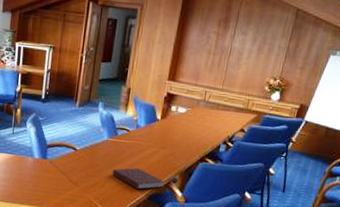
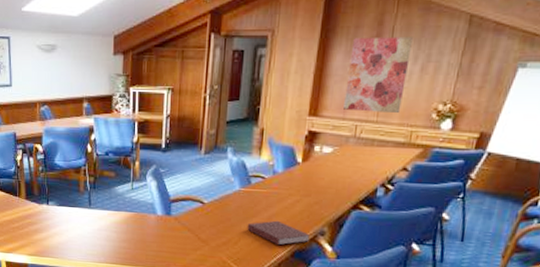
wall art: none [196,18,254,84] -> present [344,36,414,114]

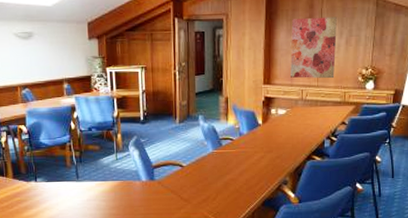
notebook: present [247,220,311,246] -> none [222,175,276,197]

